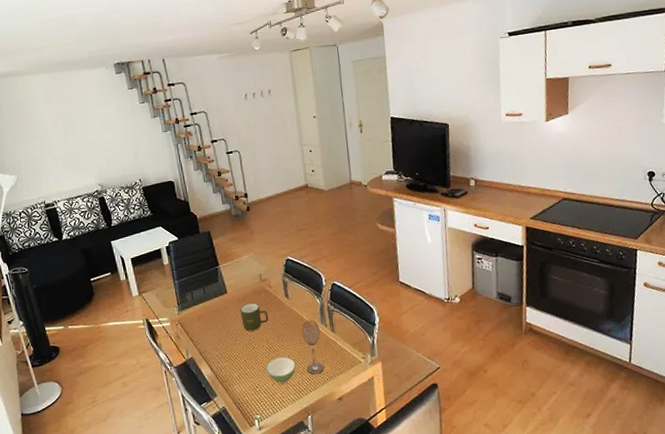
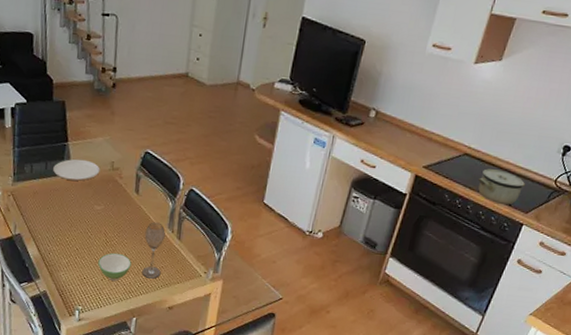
plate: none [210,277,251,299] -> present [53,158,100,181]
mug: present [240,302,269,331] -> none [81,190,113,221]
saucepan: none [583,206,627,237] -> present [478,169,526,206]

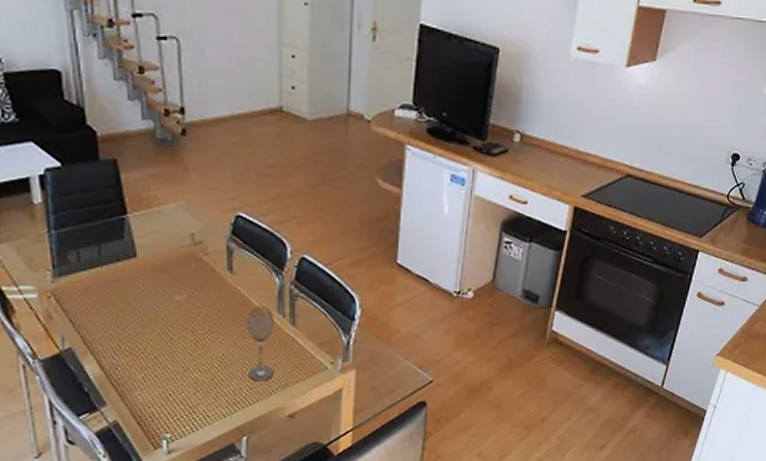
plate: present [53,158,100,181] -> none [110,235,177,265]
bowl: present [98,252,131,281] -> none [187,354,233,392]
saucepan: present [478,169,526,206] -> none [645,190,697,231]

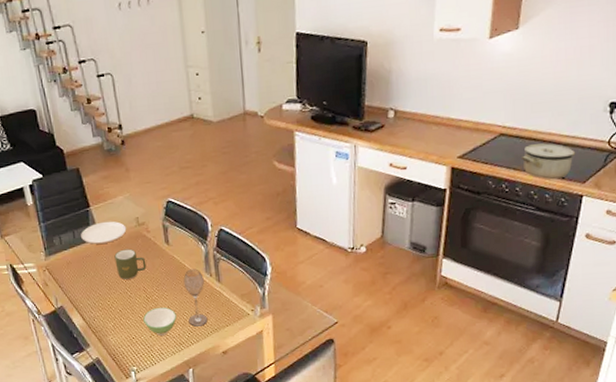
plate: none [110,235,177,265] -> present [81,221,127,244]
mug: none [155,274,199,316] -> present [114,248,147,280]
bowl: none [187,354,233,392] -> present [143,307,177,336]
saucepan: none [645,190,697,231] -> present [522,143,576,180]

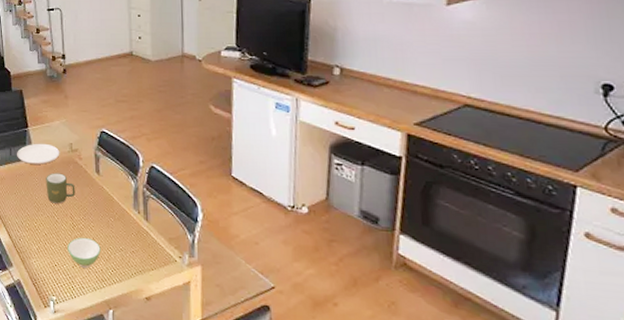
wineglass: present [183,268,208,327] -> none [110,202,133,265]
saucepan: present [522,143,576,180] -> none [493,120,563,163]

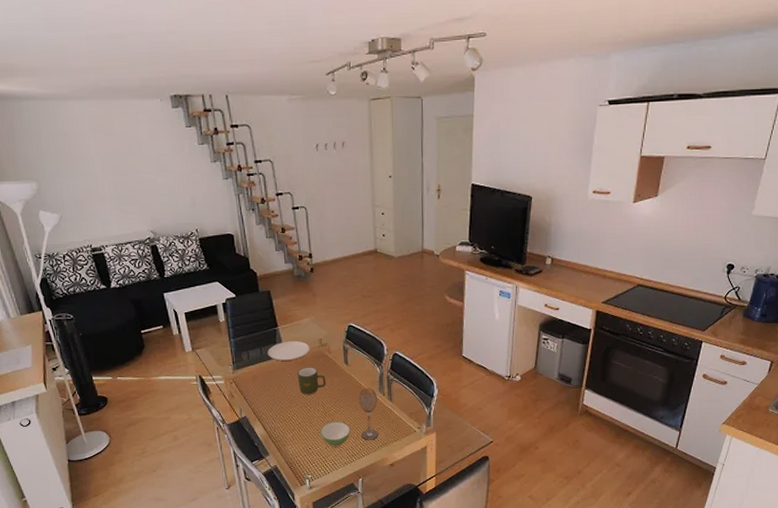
wineglass: none [110,202,133,265] -> present [358,388,379,440]

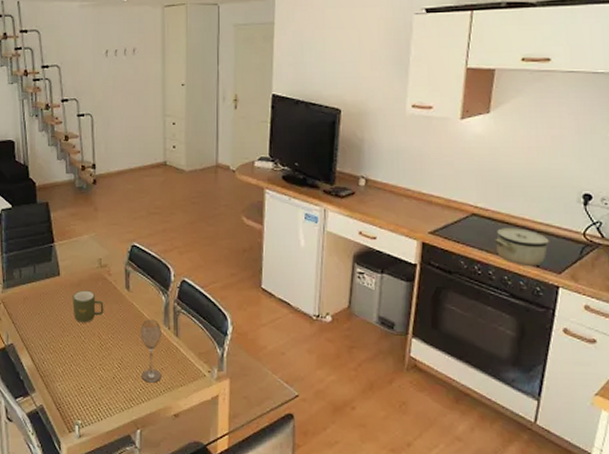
plate: present [268,340,310,361] -> none [42,259,88,282]
bowl: present [320,421,351,447] -> none [94,356,129,388]
saucepan: none [655,295,699,327] -> present [495,228,550,267]

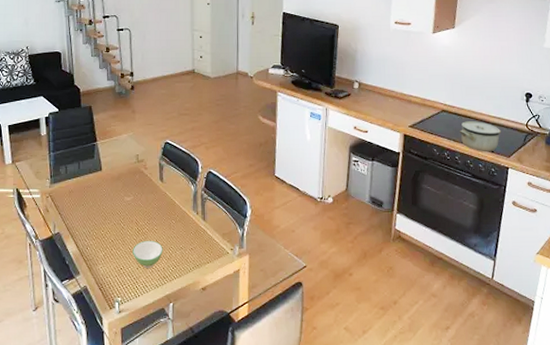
mug: present [72,290,104,323] -> none [113,183,141,211]
bowl: none [94,356,129,388] -> present [132,240,163,268]
wineglass: present [140,319,162,383] -> none [172,206,191,261]

